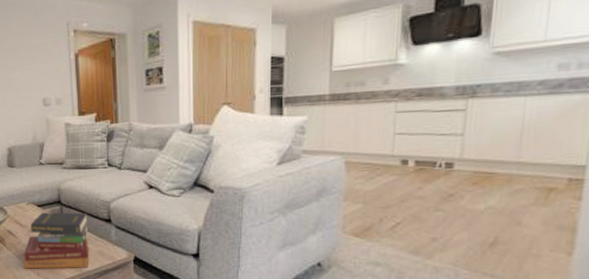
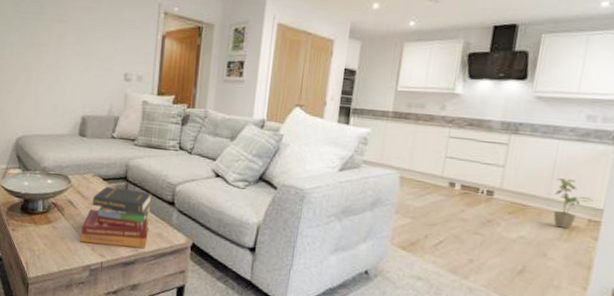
house plant: none [525,138,574,192] -> present [553,178,594,229]

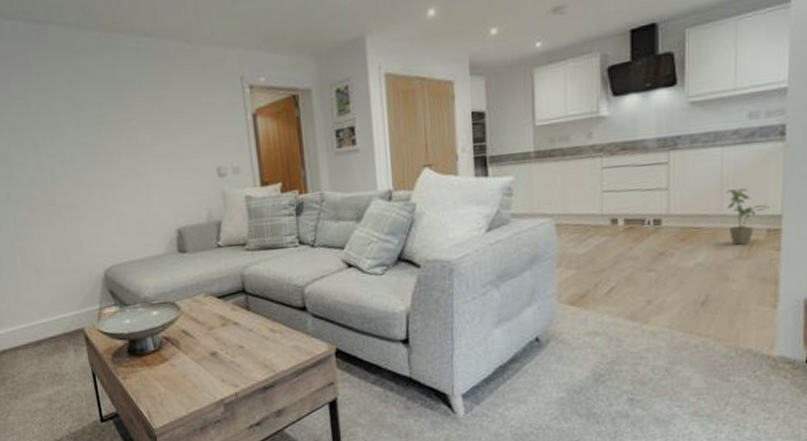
books: present [79,186,151,249] -> none [203,301,283,376]

